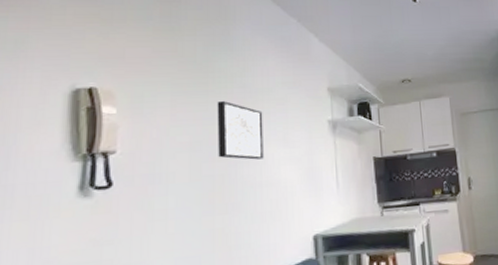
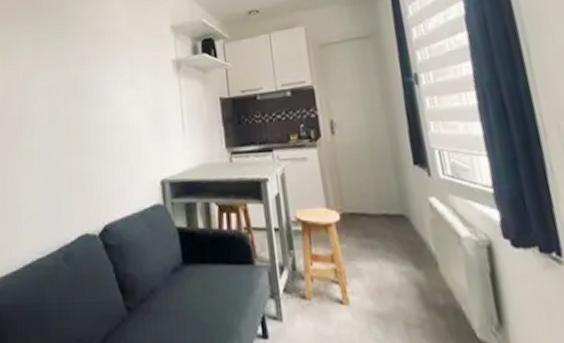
wall art: present [217,100,264,160] -> none [70,45,112,103]

